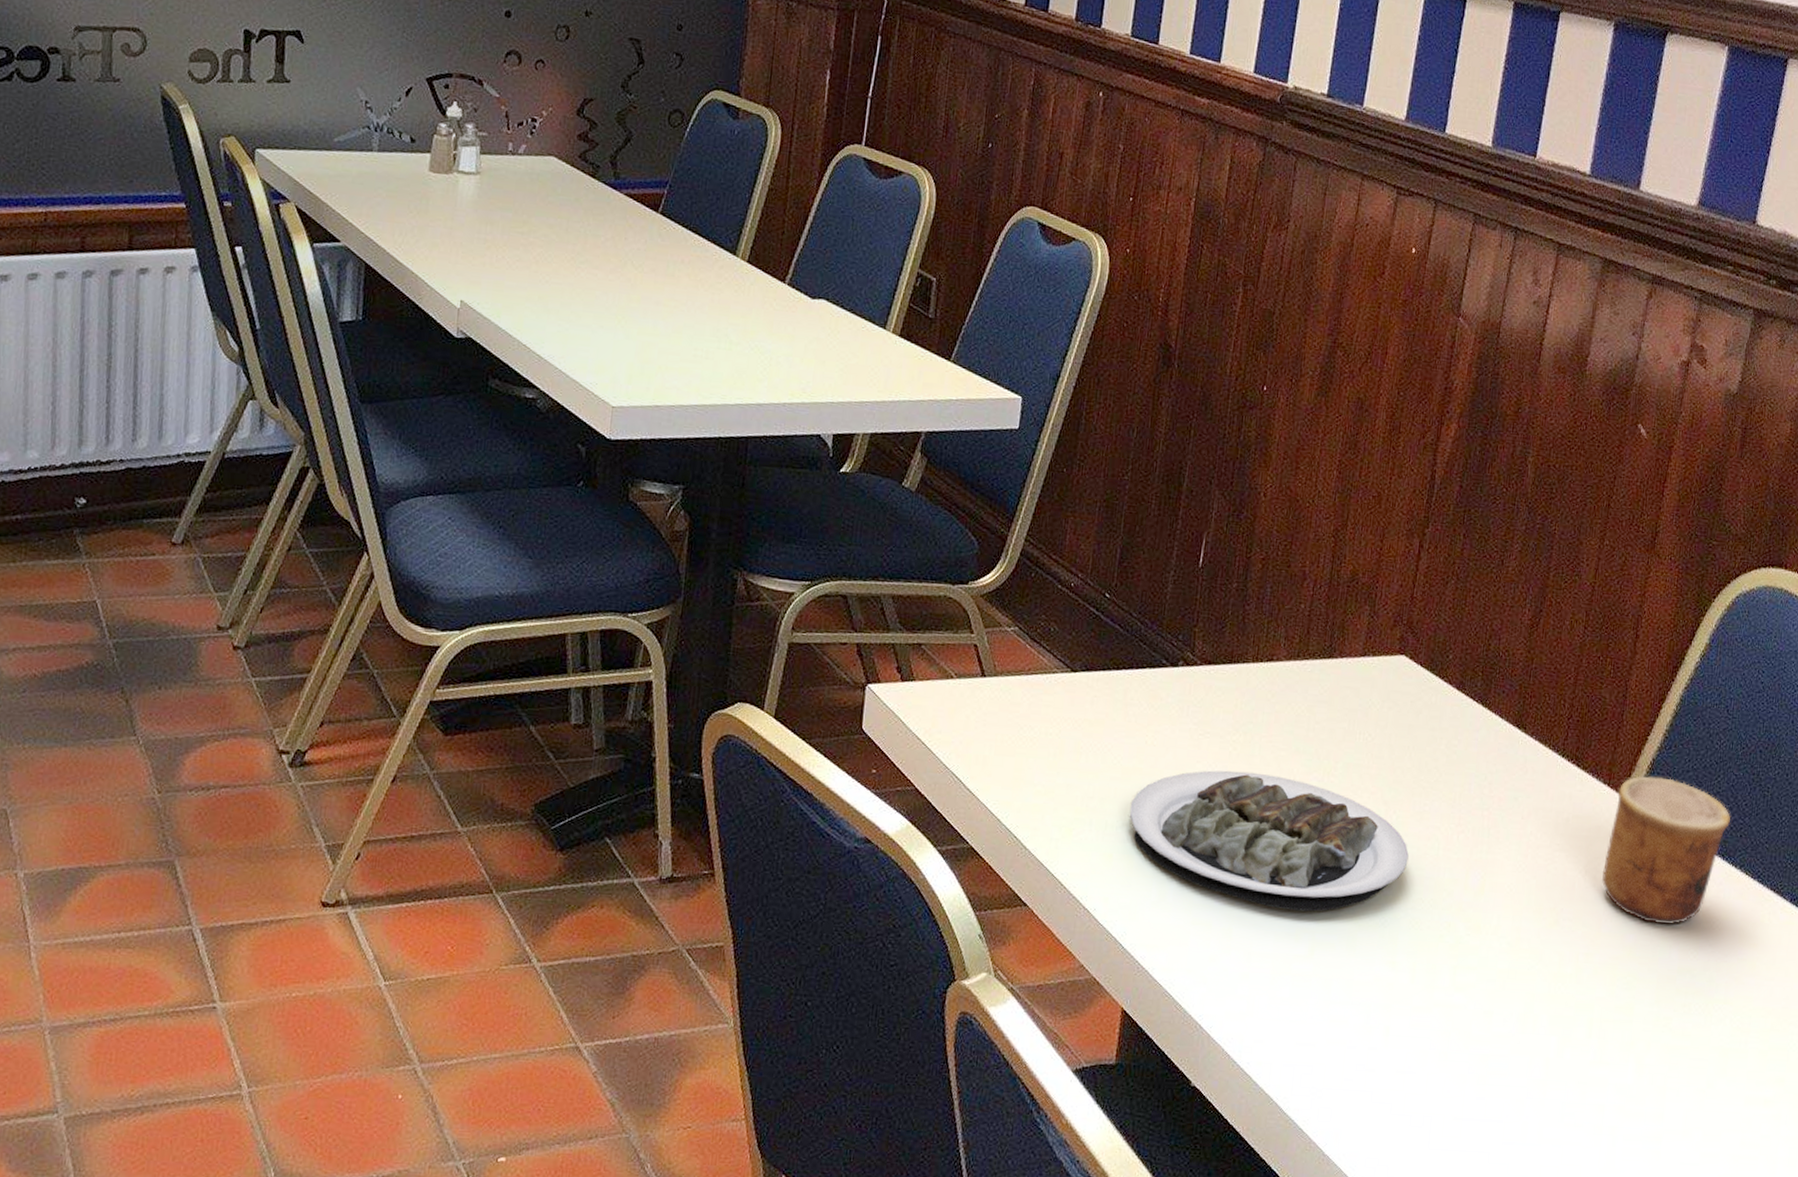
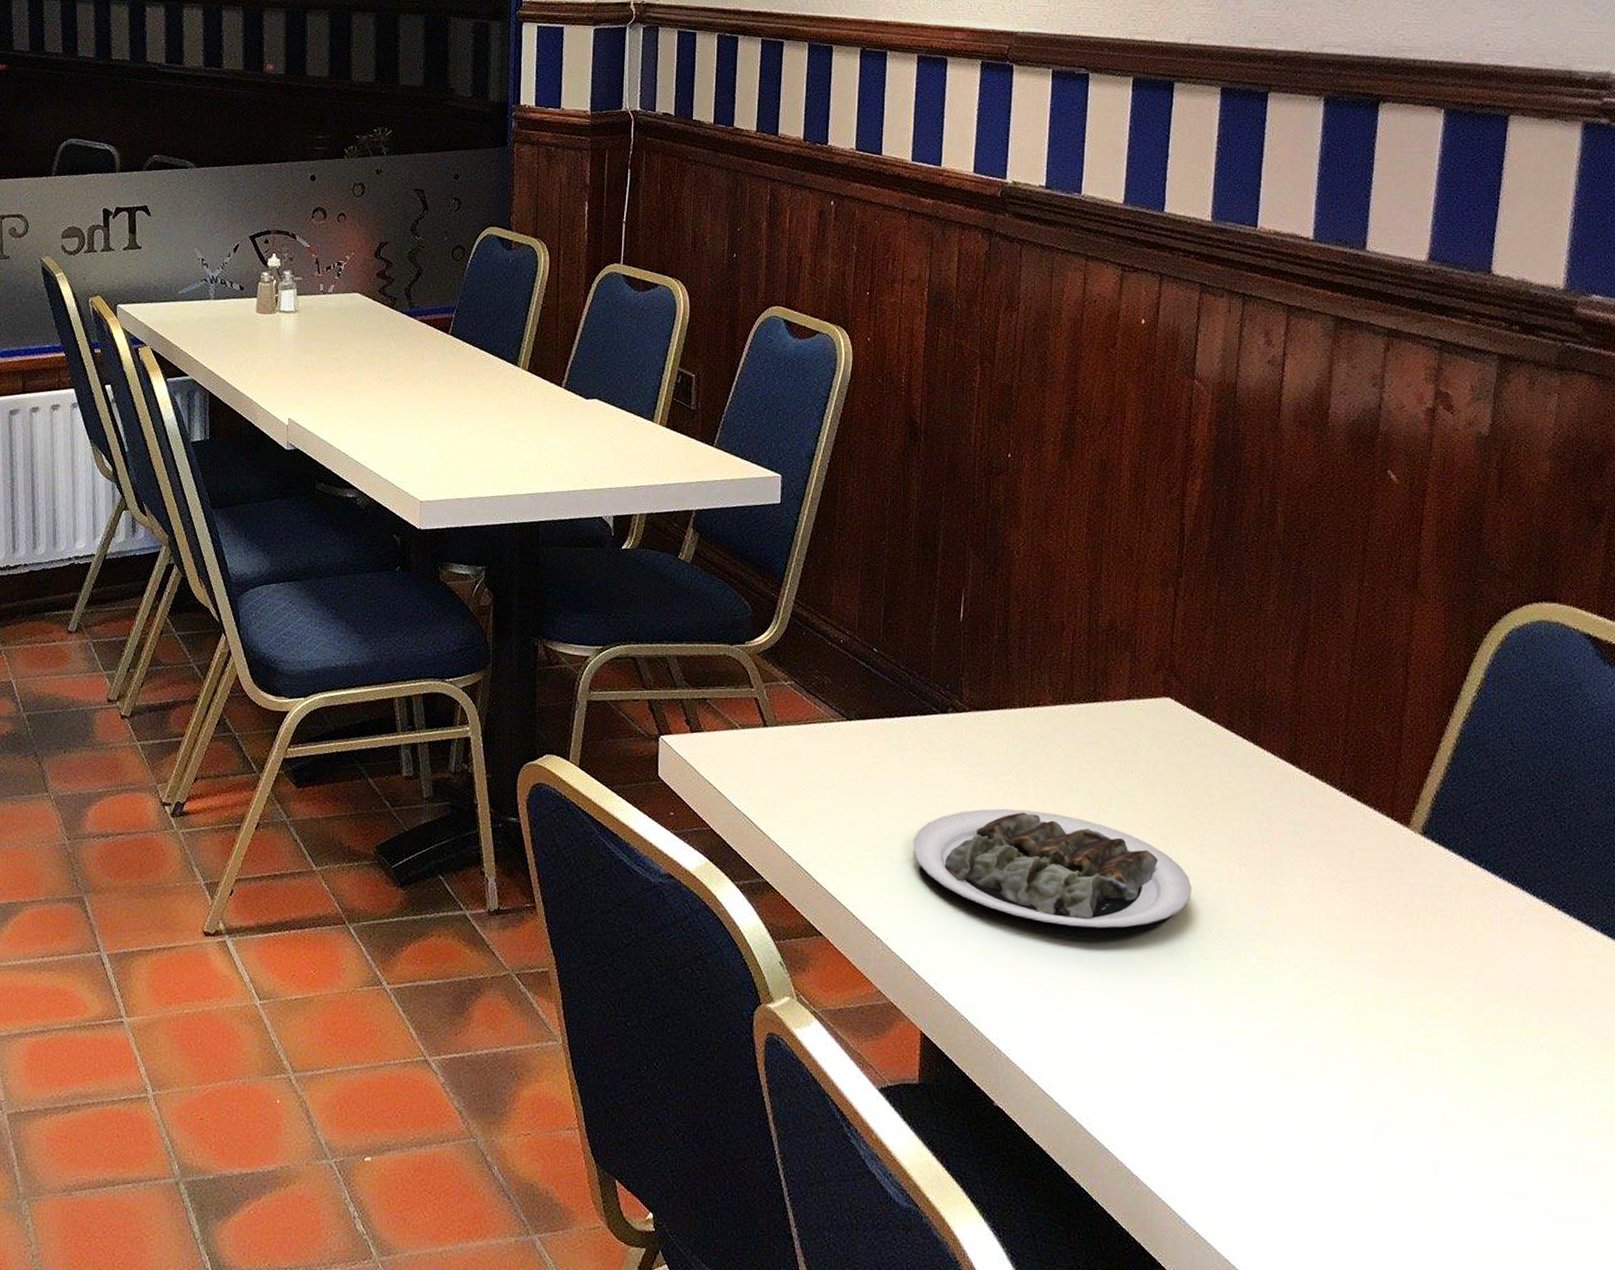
cup: present [1601,776,1731,924] -> none [1394,808,1526,954]

